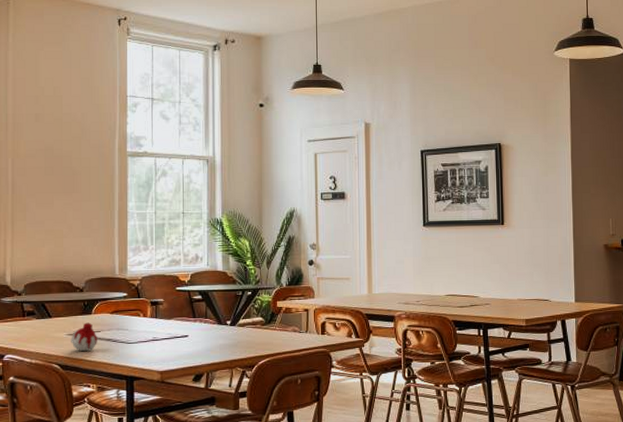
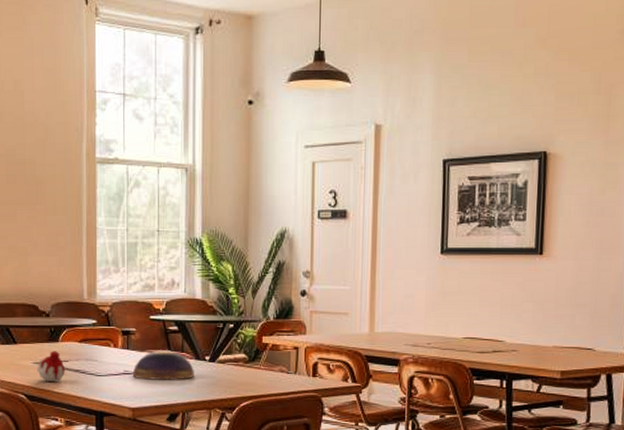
decorative bowl: none [160,317,217,345] -> present [132,350,194,380]

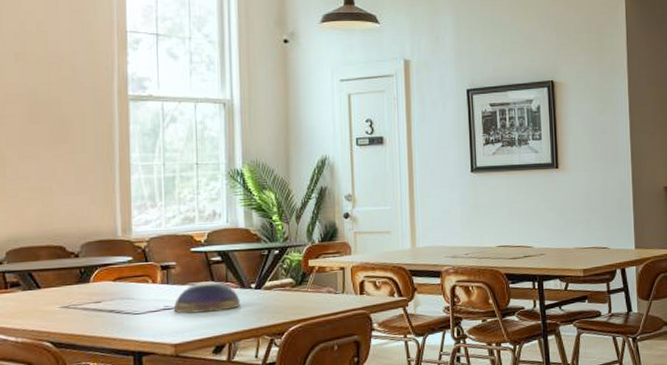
candle: present [37,351,65,381] -> none [65,292,98,325]

